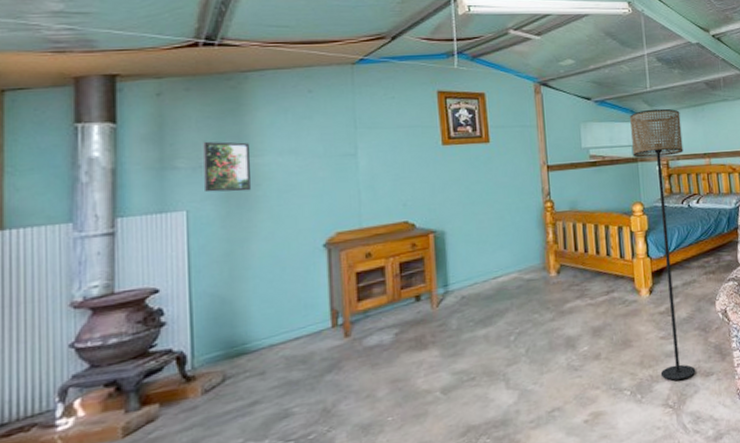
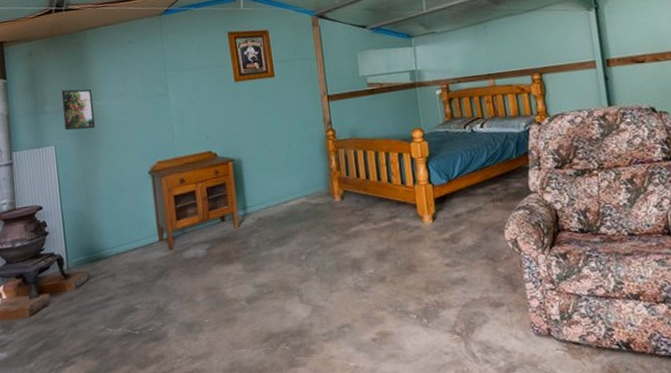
floor lamp: present [630,108,696,381] -> none [406,29,484,308]

